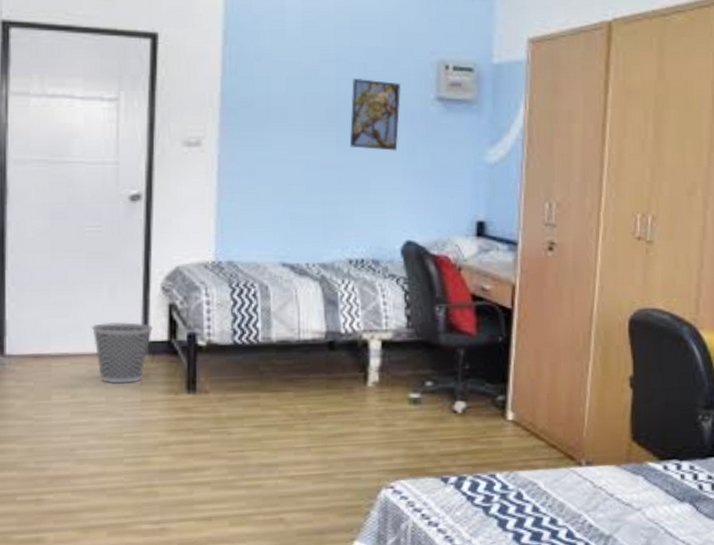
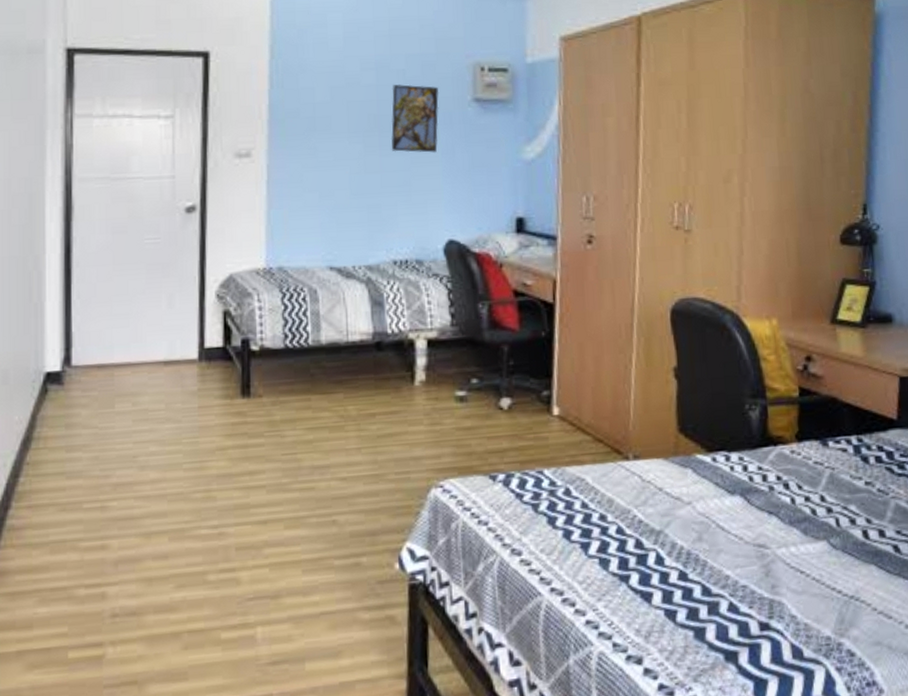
wastebasket: present [91,322,153,384] -> none [150,329,208,391]

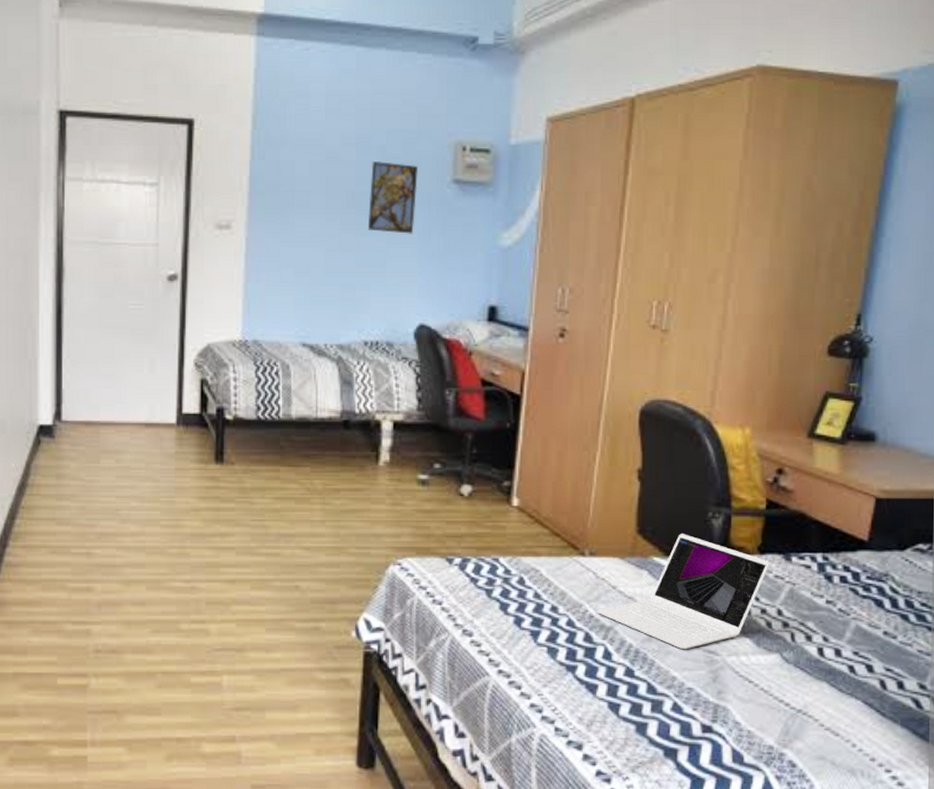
laptop: none [645,427,808,547] -> present [597,533,770,650]

